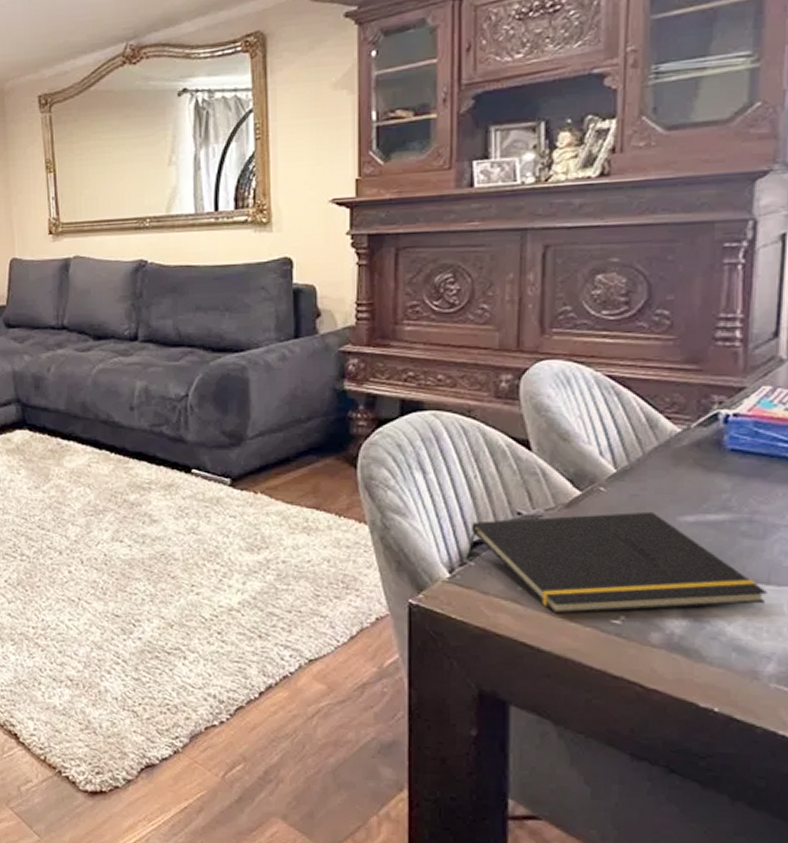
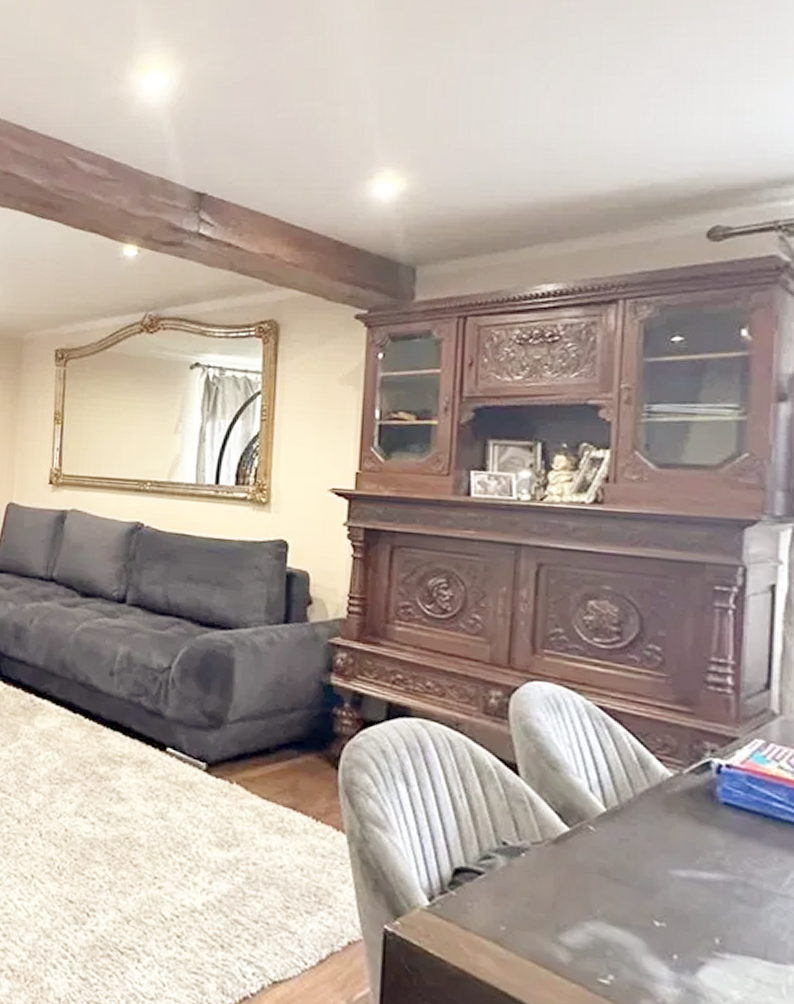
notepad: present [468,511,769,614] -> none [450,846,766,982]

